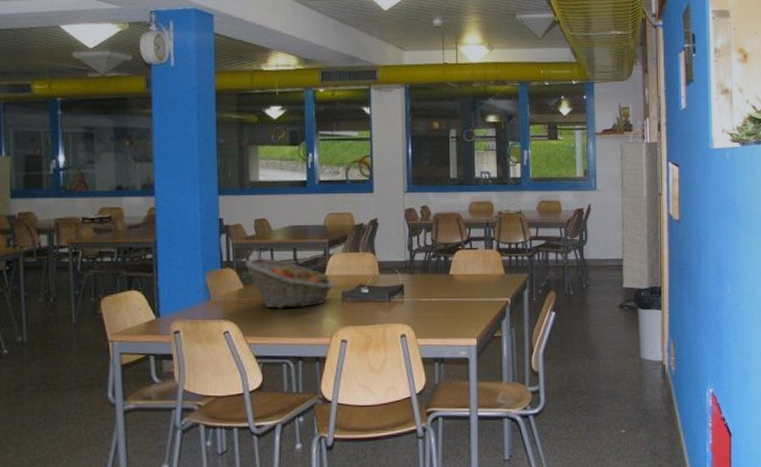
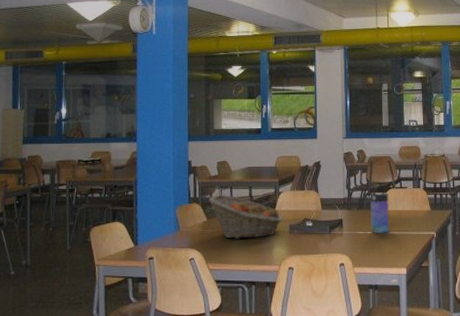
water bottle: none [435,246,458,300] -> present [370,185,390,233]

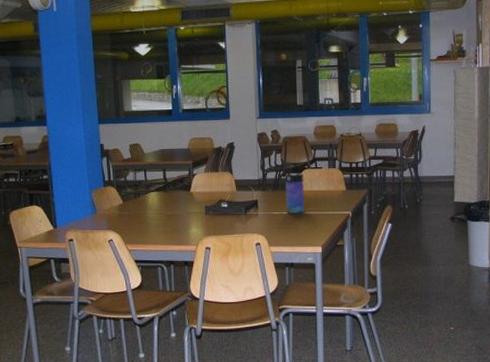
fruit basket: present [208,195,282,239] -> none [123,177,197,221]

